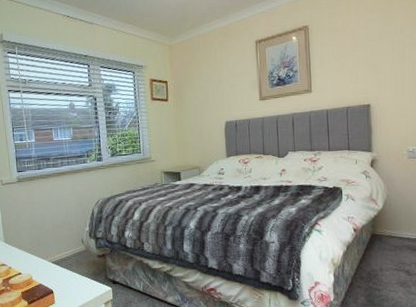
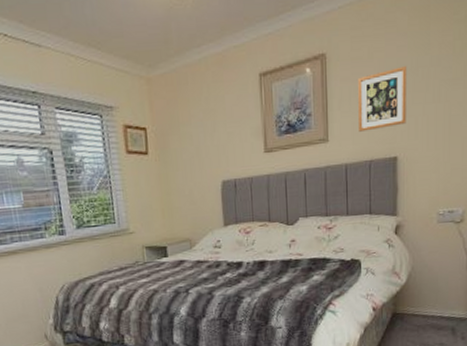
picture frame: none [335,34,377,85] -> present [358,66,406,132]

